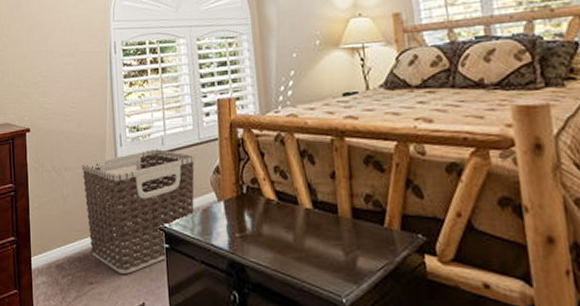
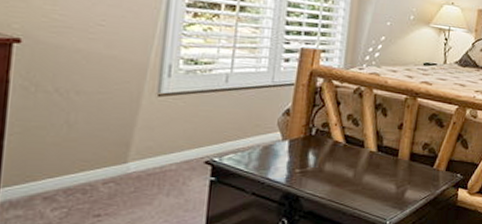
clothes hamper: present [81,149,195,274] -> none [103,84,264,205]

